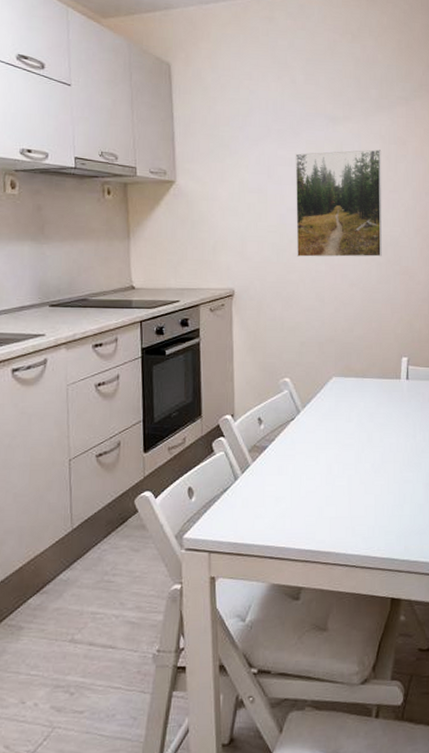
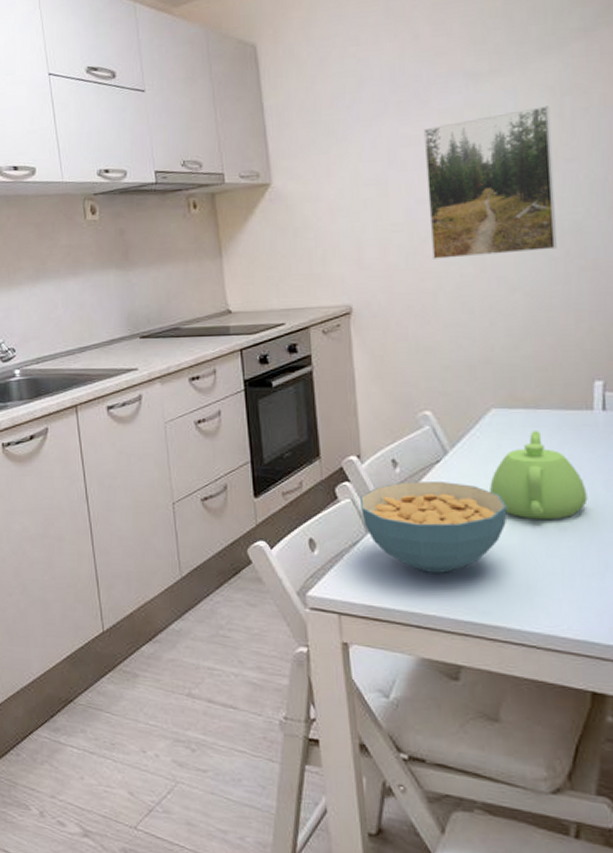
cereal bowl: none [231,435,340,512] -> present [359,480,507,573]
teapot: none [329,395,394,465] -> present [490,431,588,520]

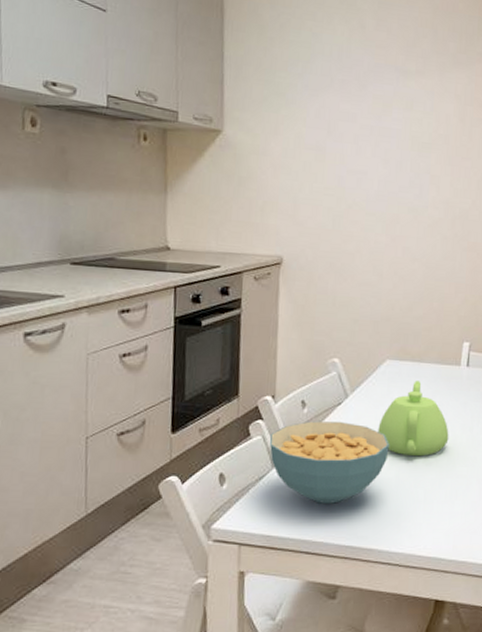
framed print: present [423,106,557,259] -> none [354,108,456,230]

